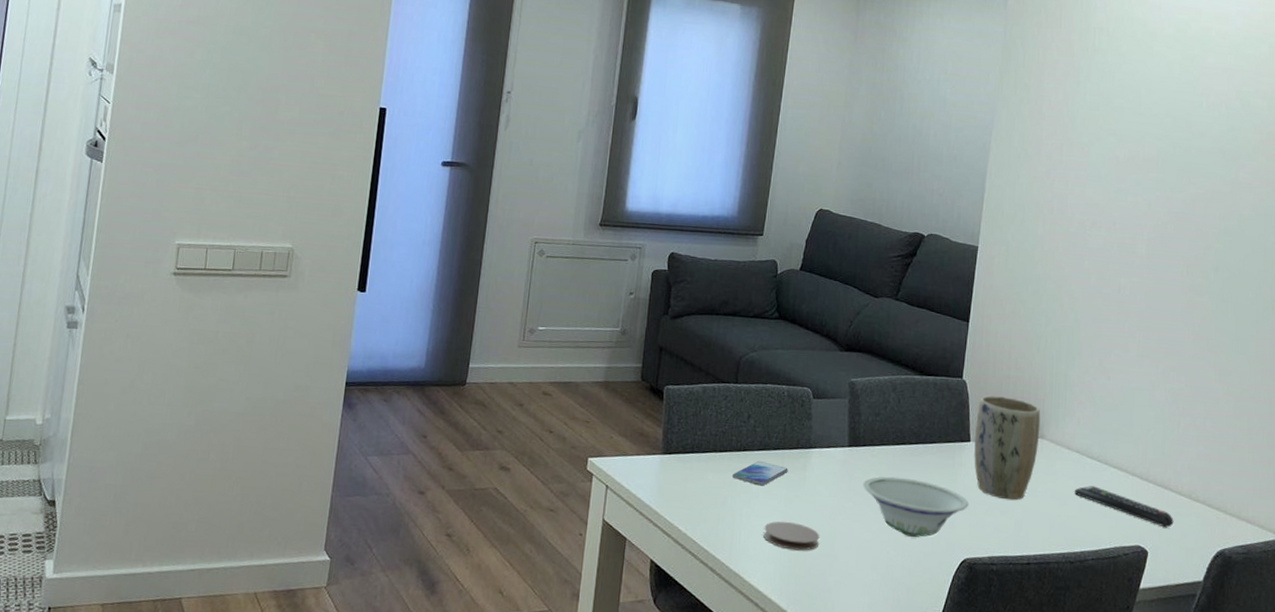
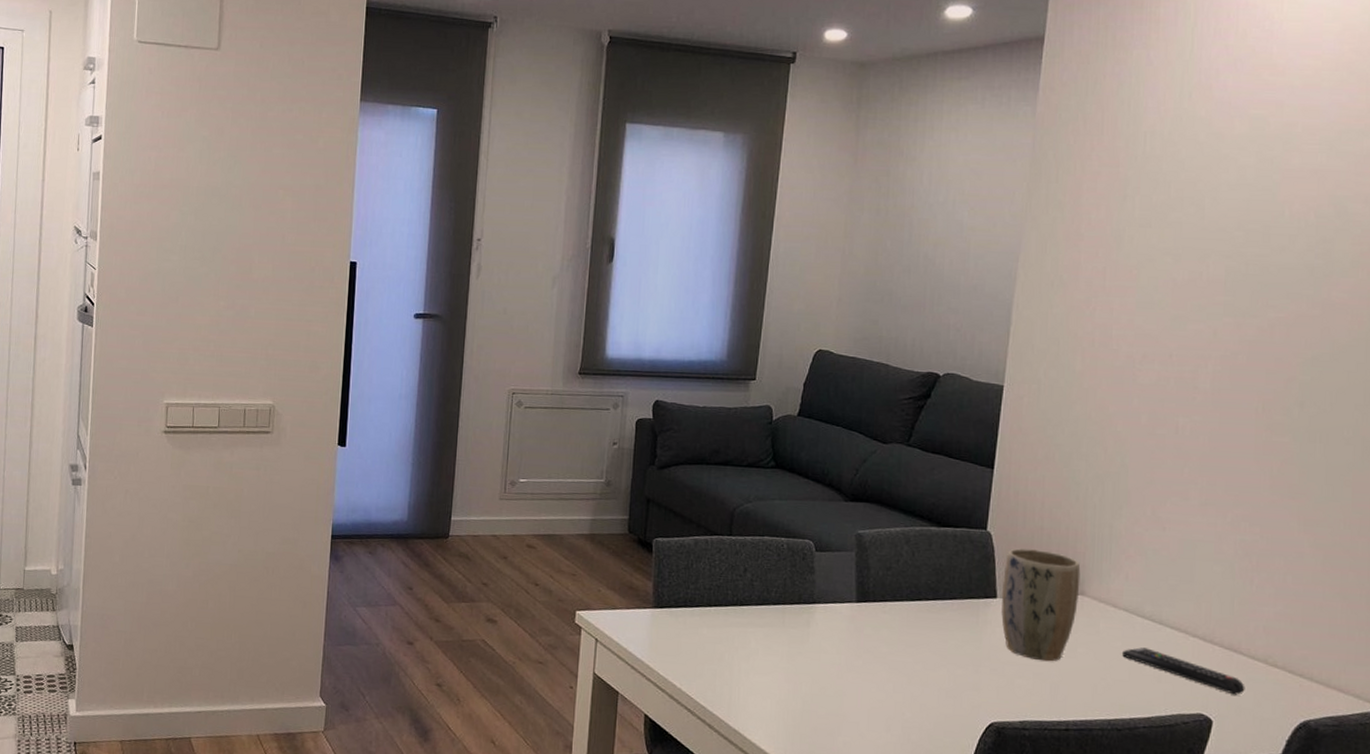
smartphone: present [732,461,788,486] -> none [729,616,790,642]
coaster: present [763,521,820,551] -> none [764,678,827,710]
bowl: present [863,476,969,537] -> none [874,634,997,699]

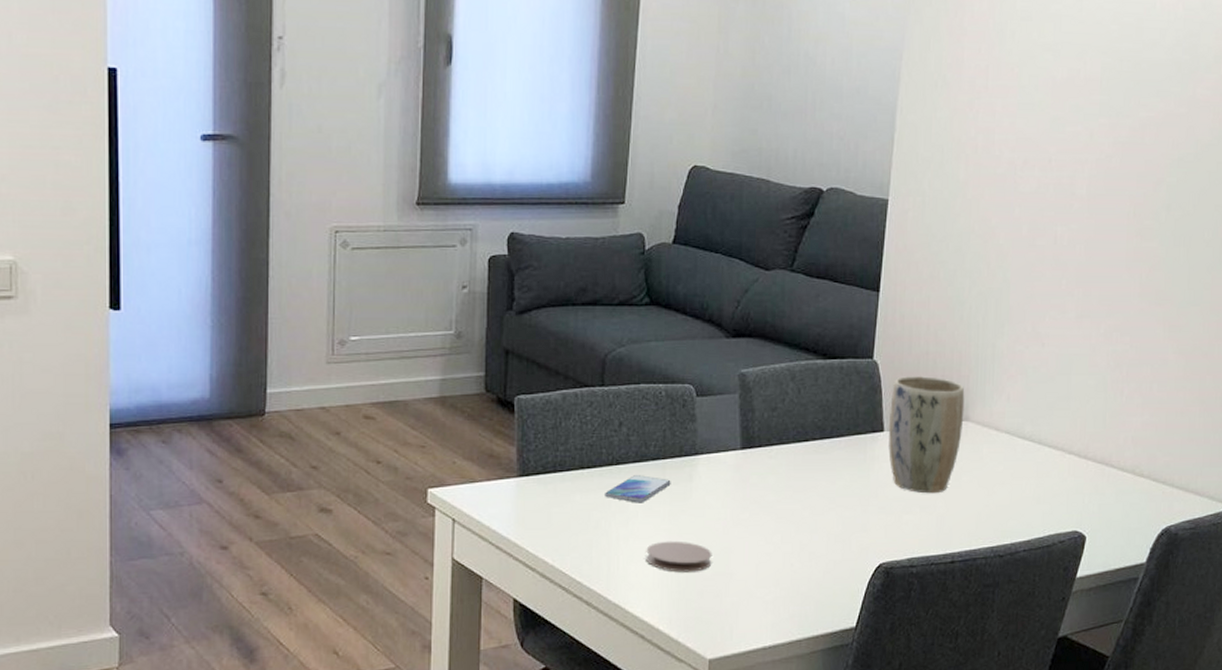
smartphone: none [729,616,790,642] -> present [605,475,671,503]
coaster: none [764,678,827,710] -> present [646,540,712,572]
remote control: present [1122,647,1245,695] -> none [1004,470,1115,509]

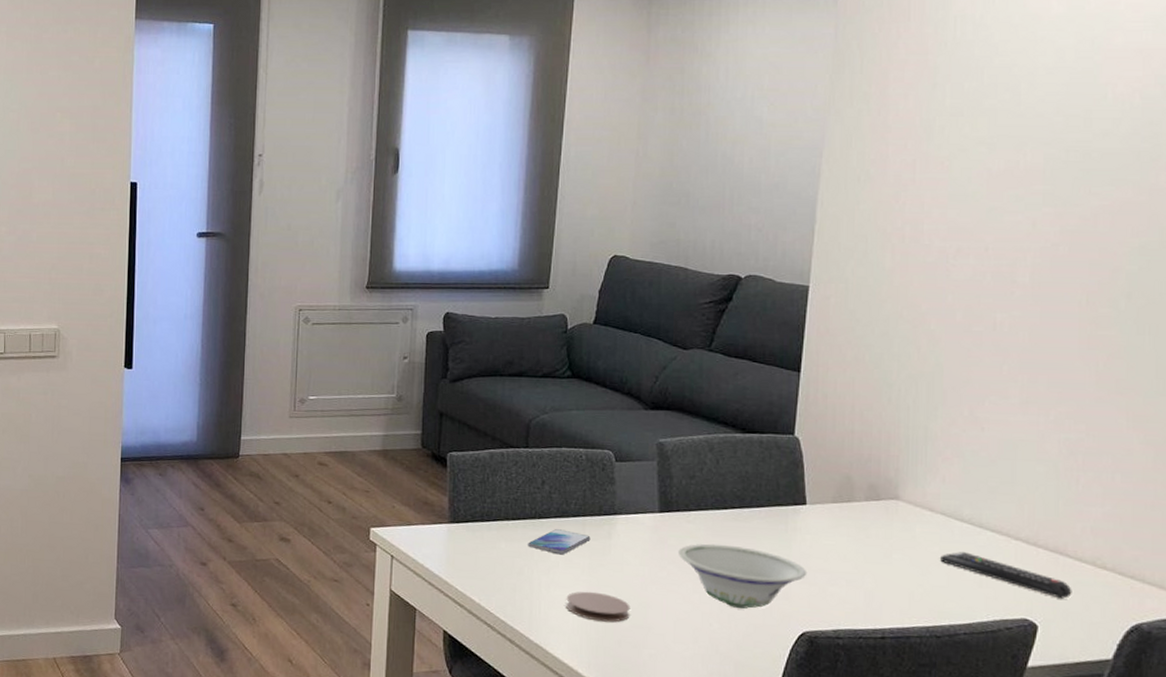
bowl: none [760,479,884,545] -> present [678,543,807,609]
plant pot: present [888,376,965,494] -> none [811,453,895,569]
remote control: none [1004,470,1115,509] -> present [940,552,1072,599]

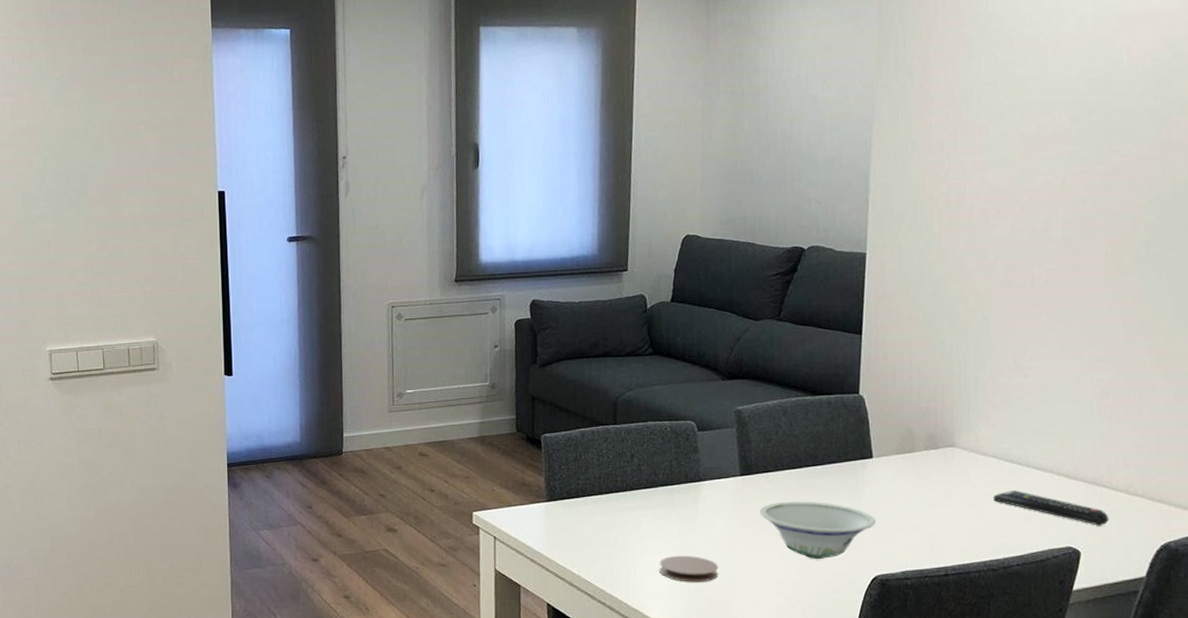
smartphone: present [528,529,591,555] -> none [621,499,679,523]

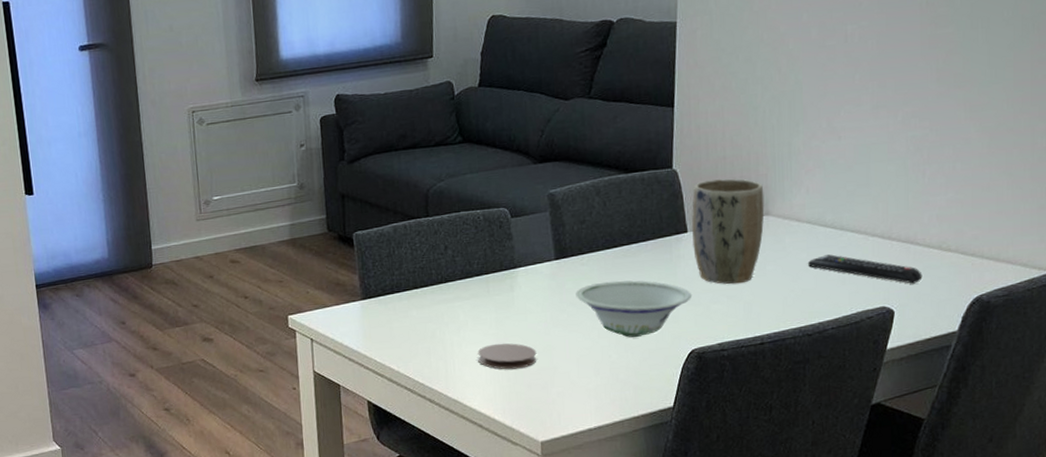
plant pot: none [878,408,950,513] -> present [692,178,765,285]

